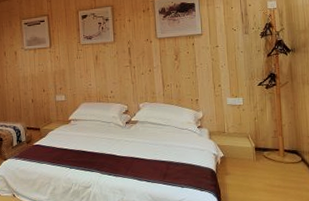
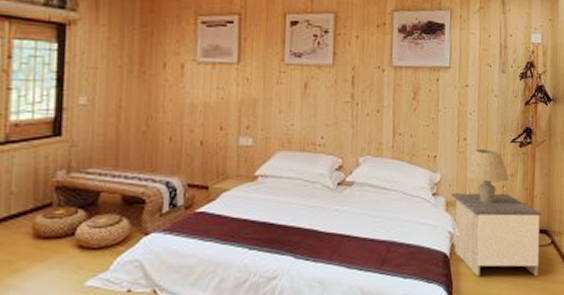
nightstand: none [213,124,293,187] -> present [451,193,543,277]
table lamp: none [223,91,260,132] -> present [466,148,510,203]

